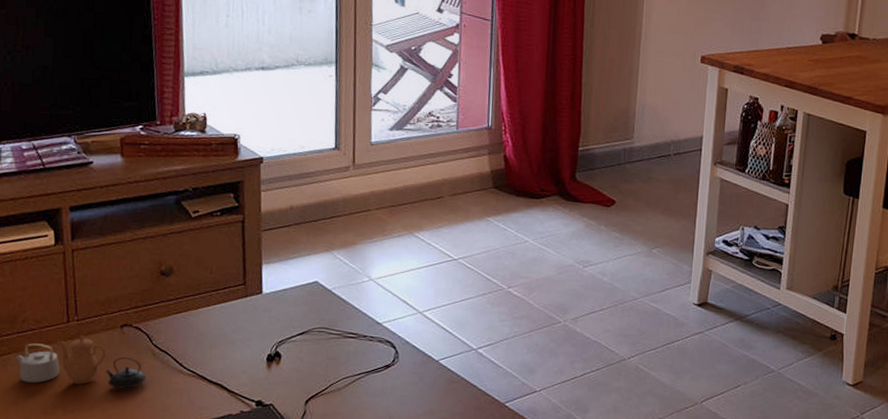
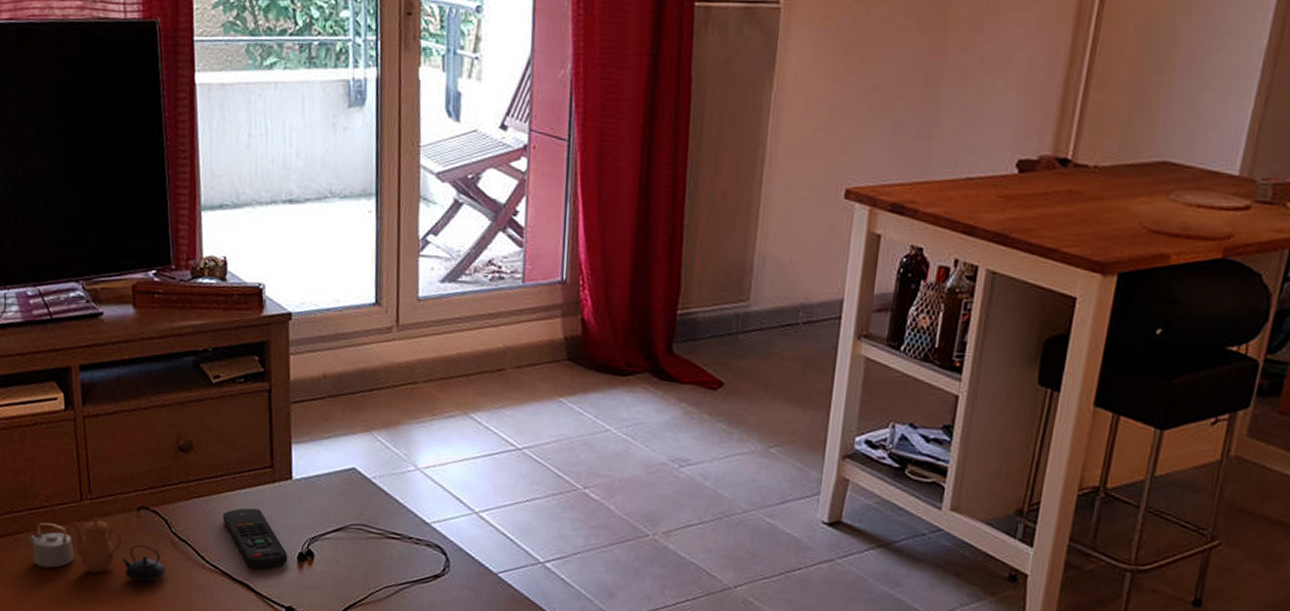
remote control: none [200,320,258,371] -> present [223,508,288,569]

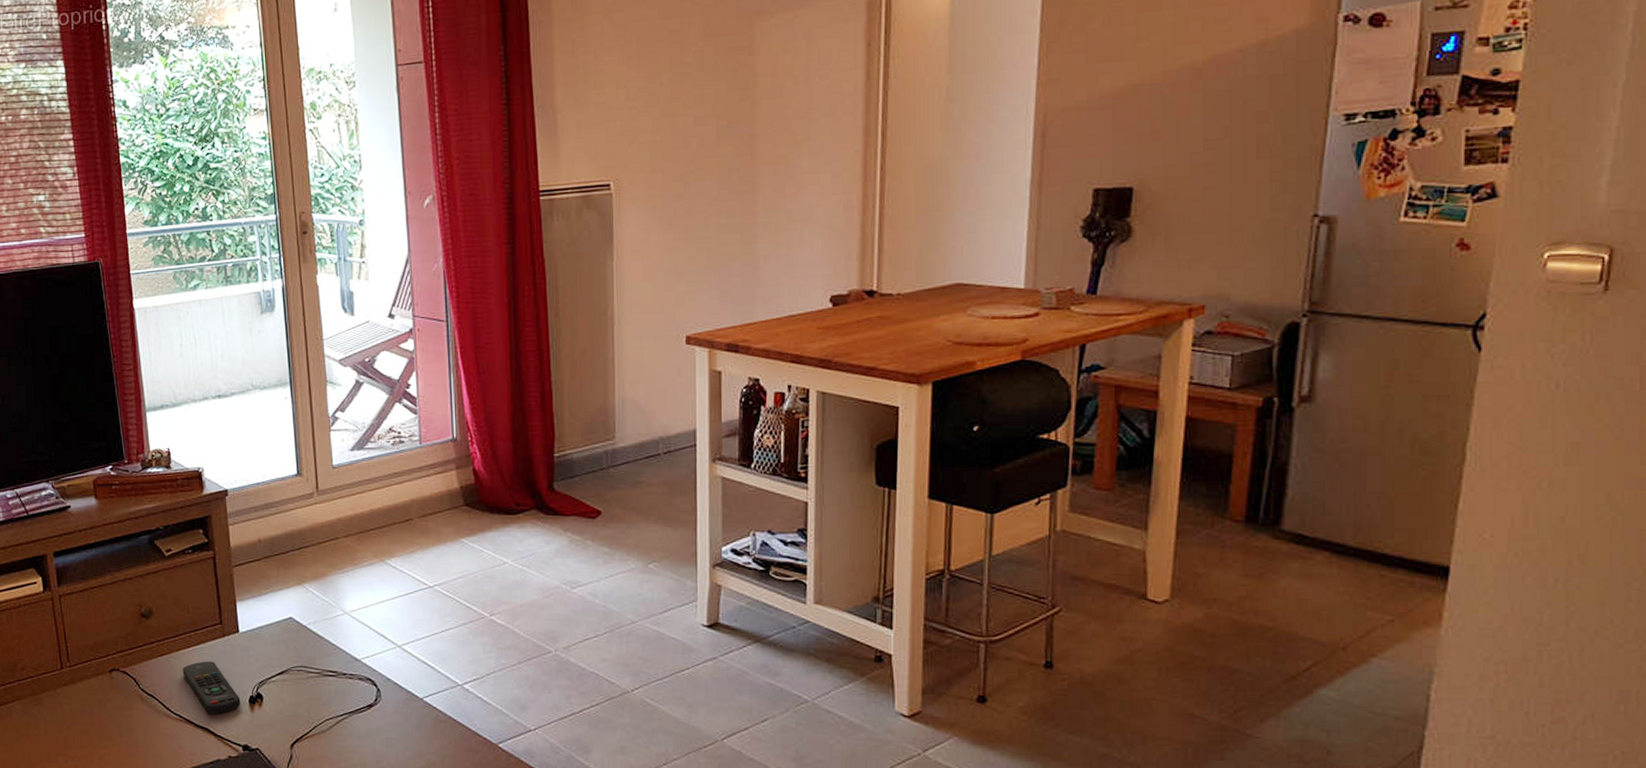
teapot: present [28,516,166,582] -> none [18,681,137,735]

